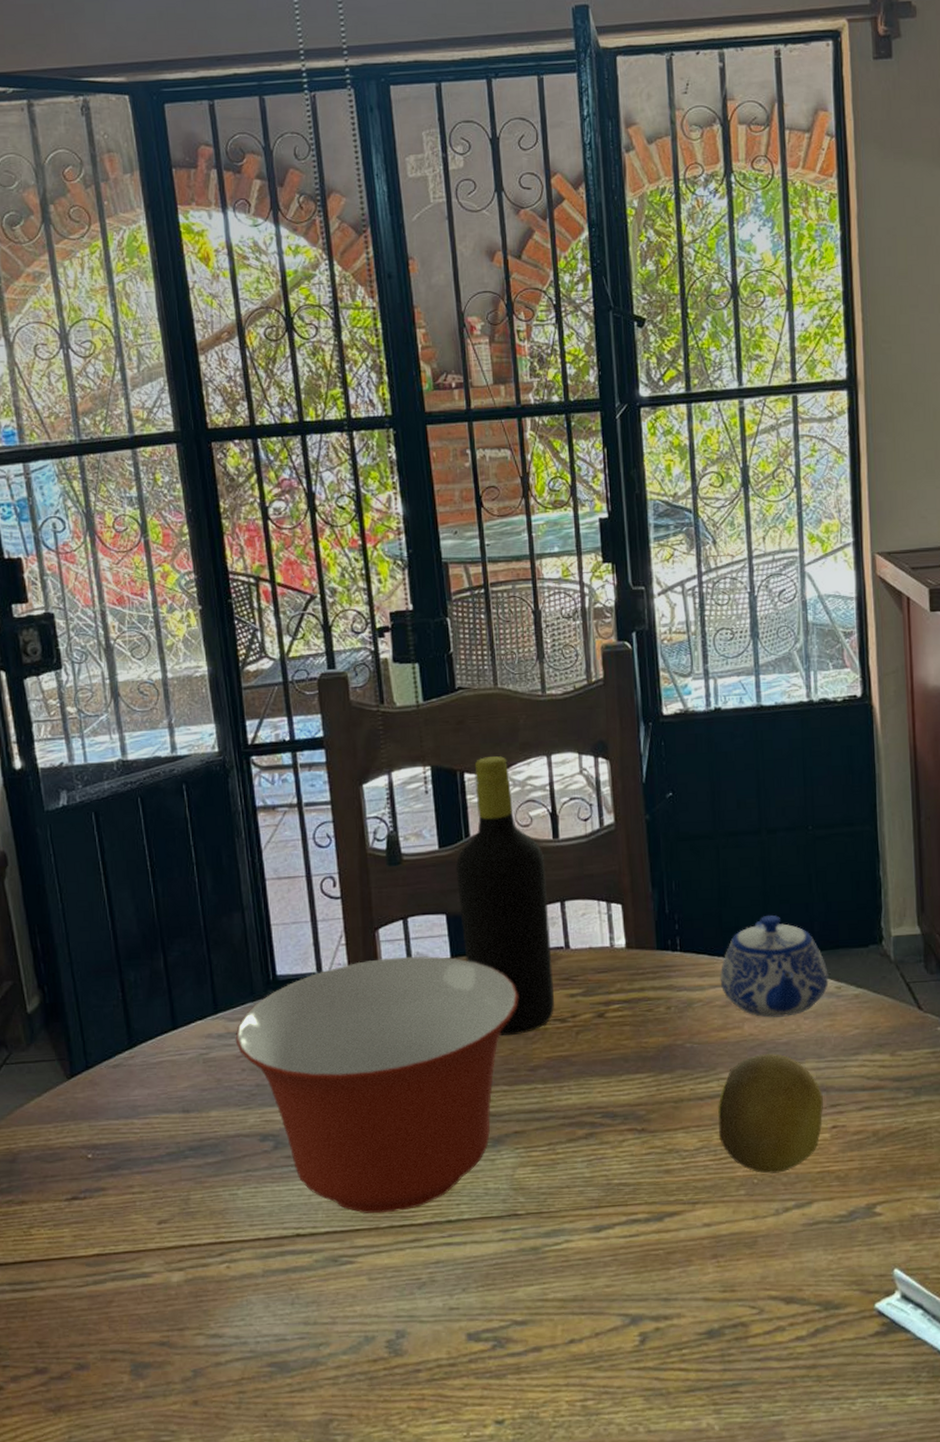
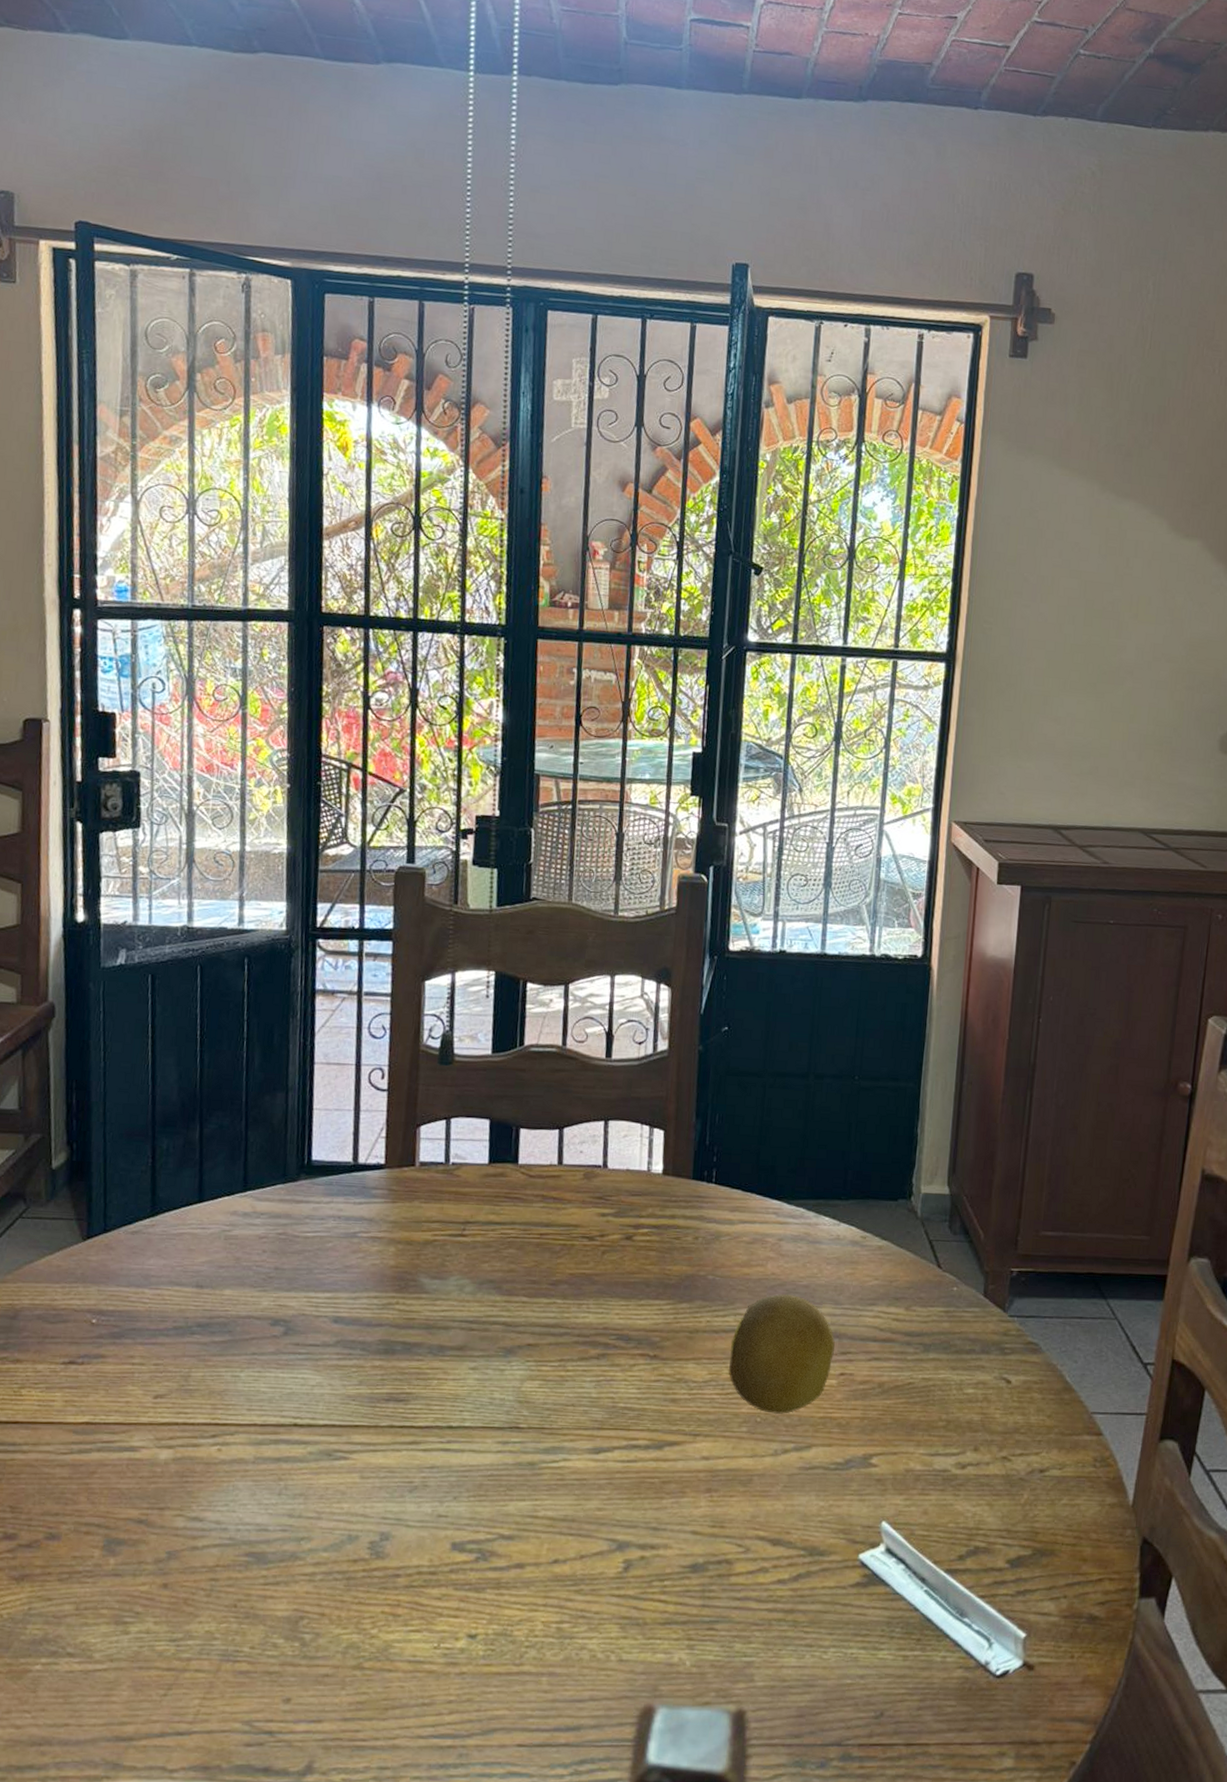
mixing bowl: present [235,956,518,1214] -> none [260,1155,550,1412]
bottle: present [455,756,555,1036] -> none [503,969,595,1248]
teapot: present [720,914,829,1018] -> none [750,1158,856,1260]

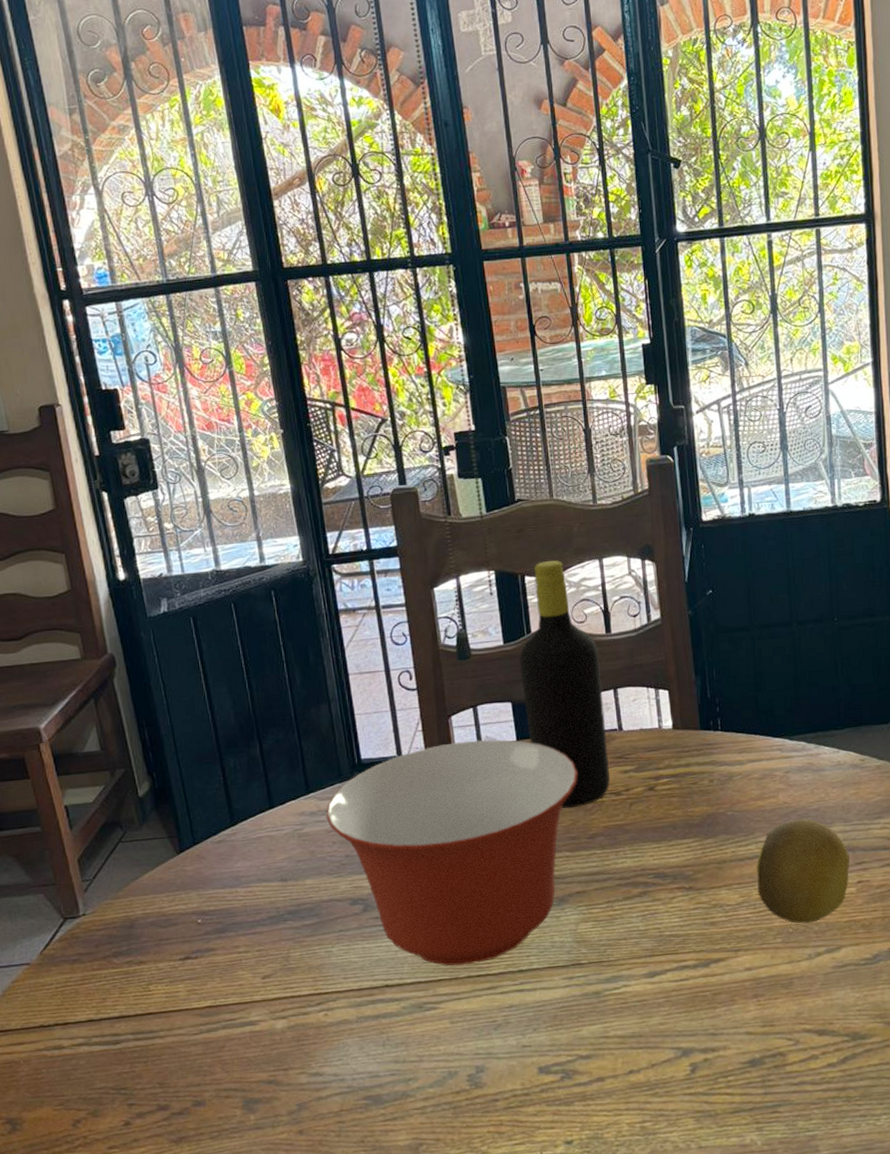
mixing bowl: none [260,1155,550,1412] -> present [326,739,578,966]
bottle: none [503,969,595,1248] -> present [519,560,610,809]

